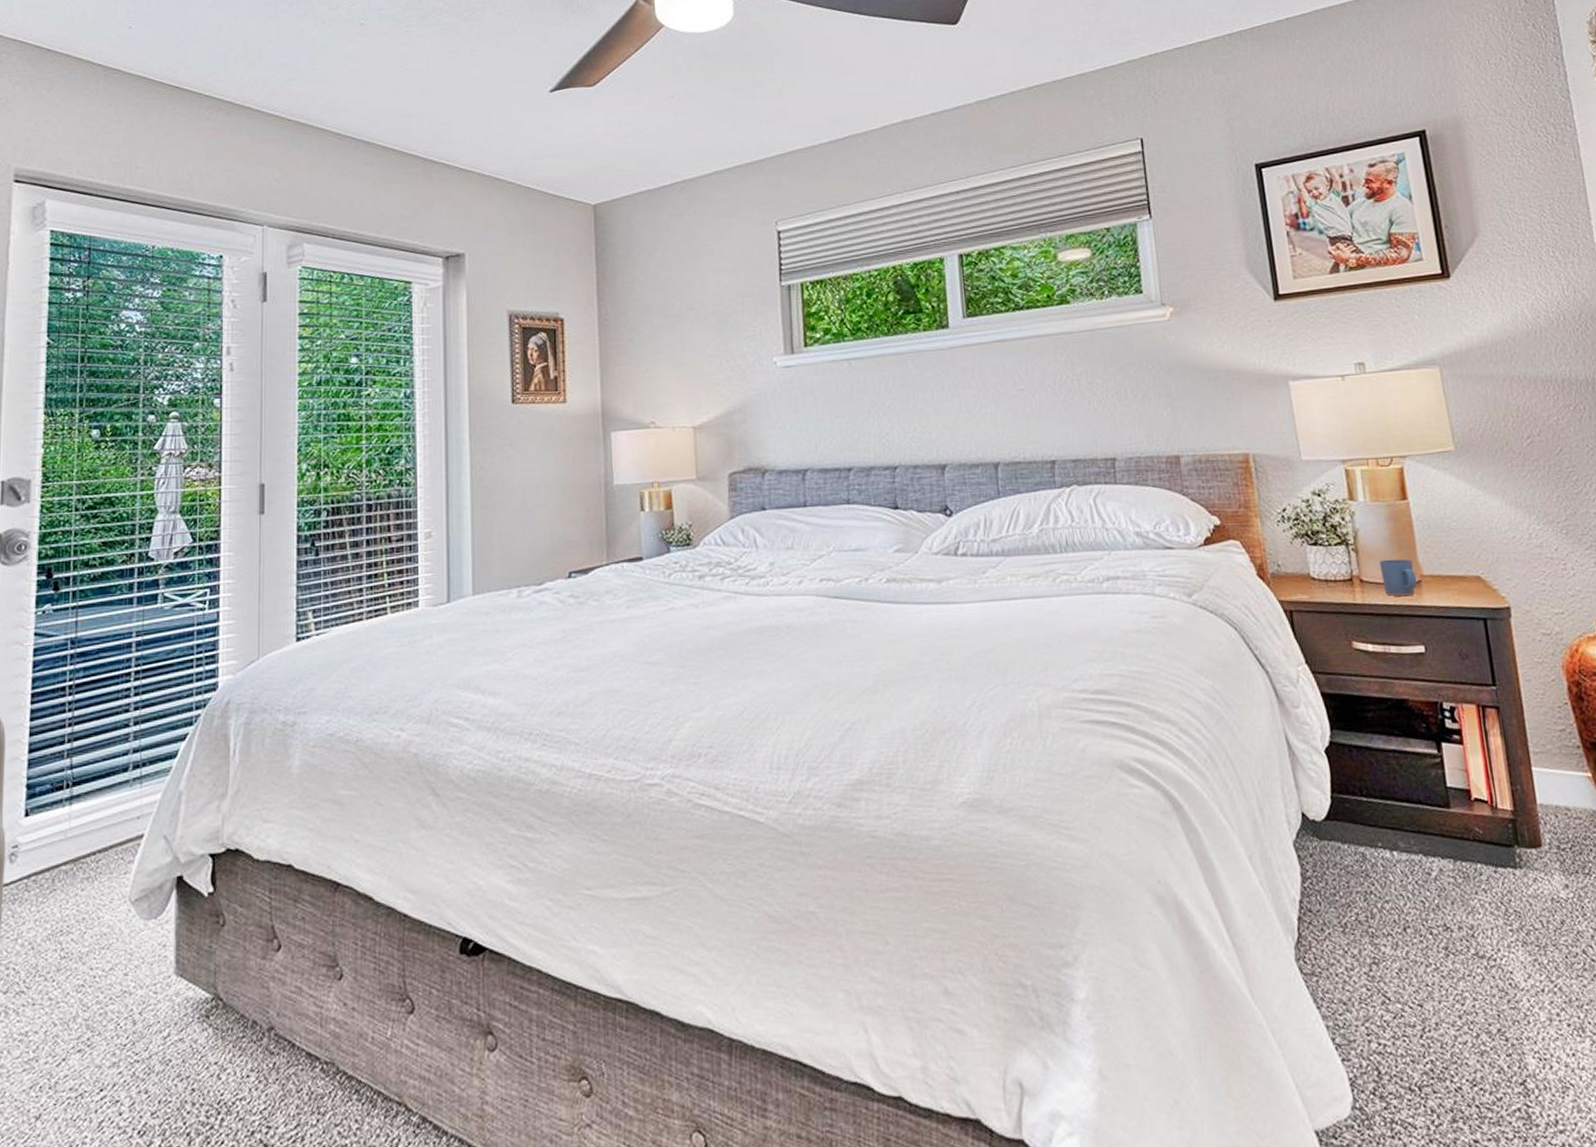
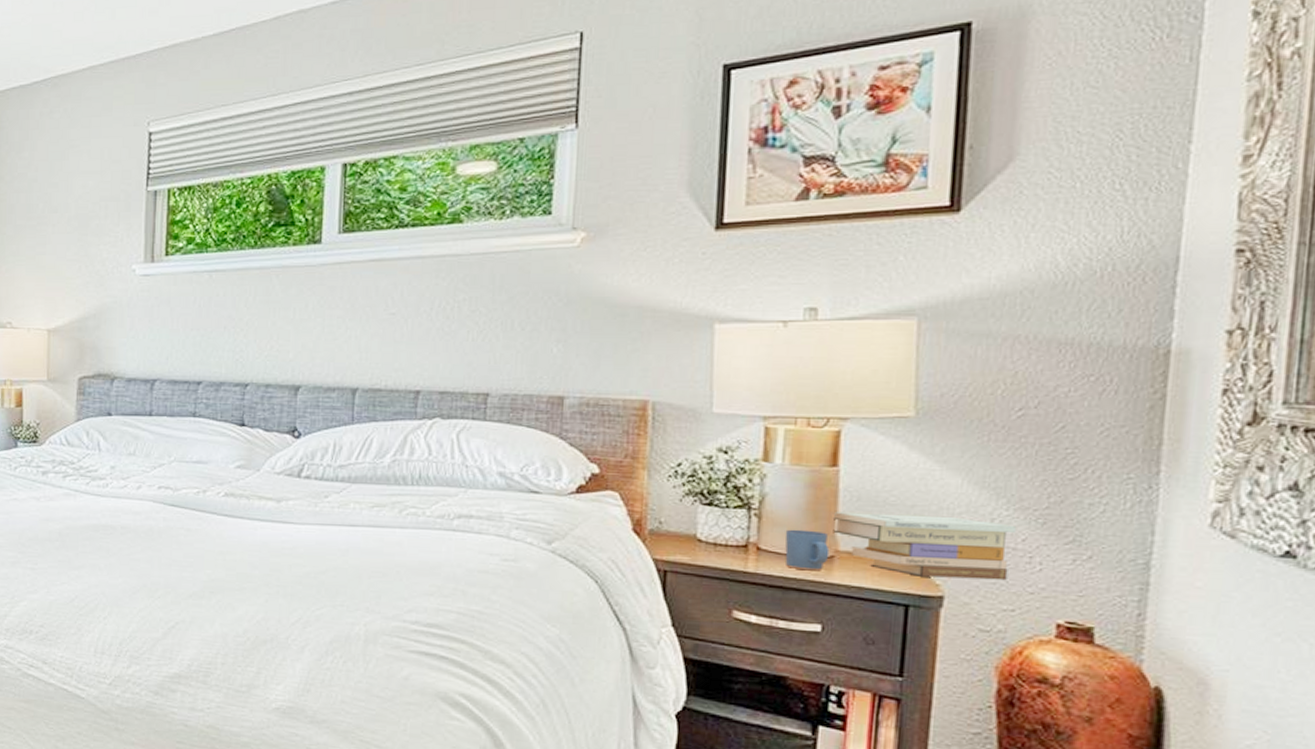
books: none [1411,534,1552,591] -> present [831,512,1017,581]

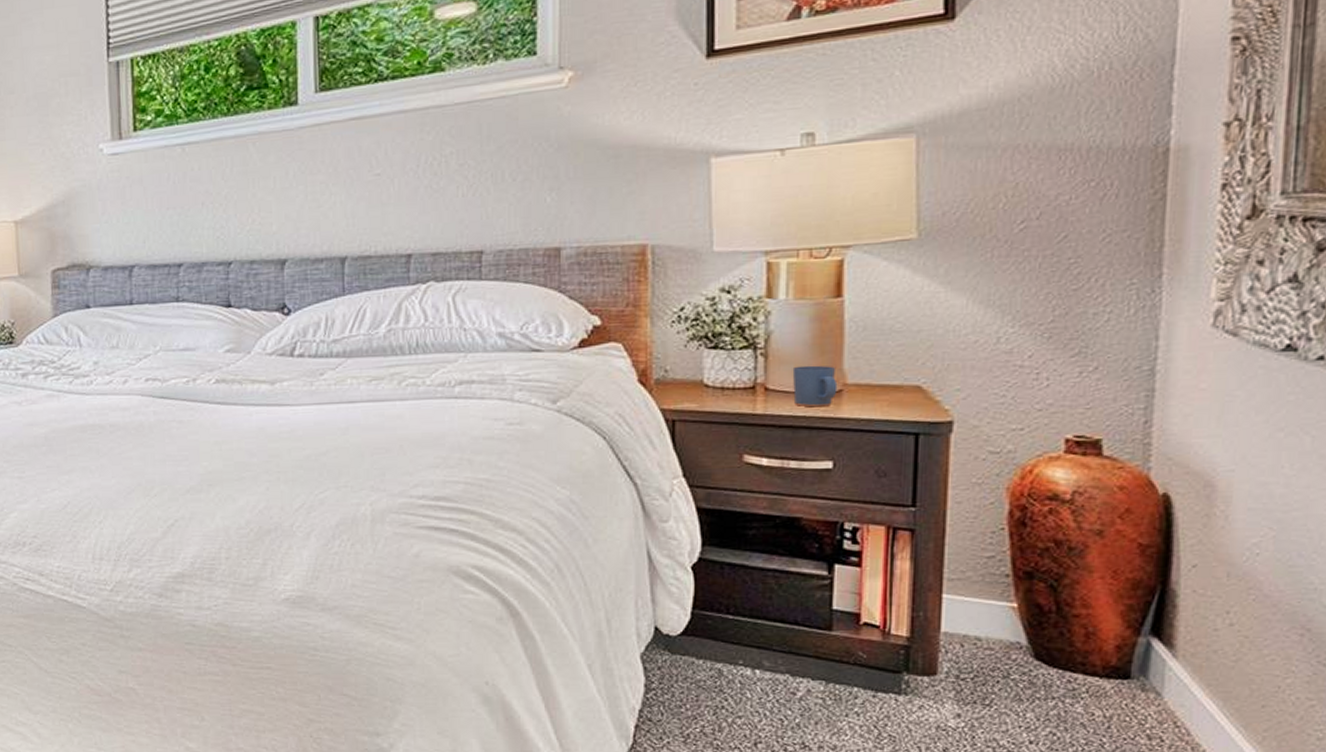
books: present [831,512,1017,581] -> none [837,338,1024,403]

